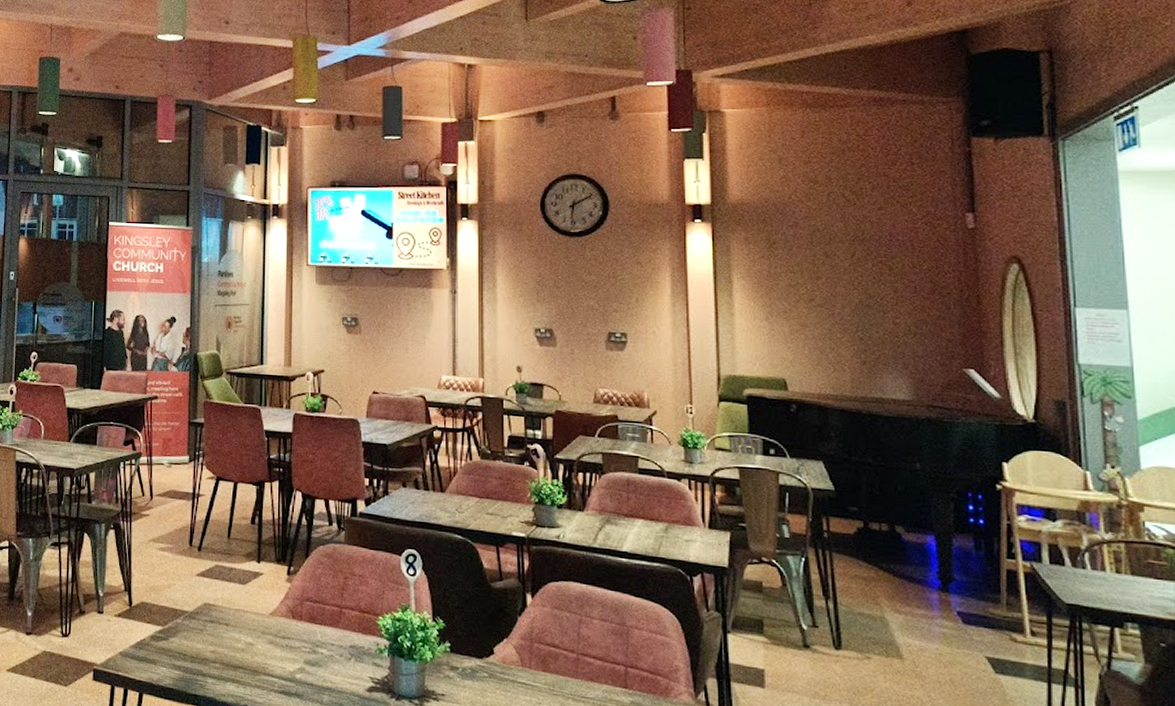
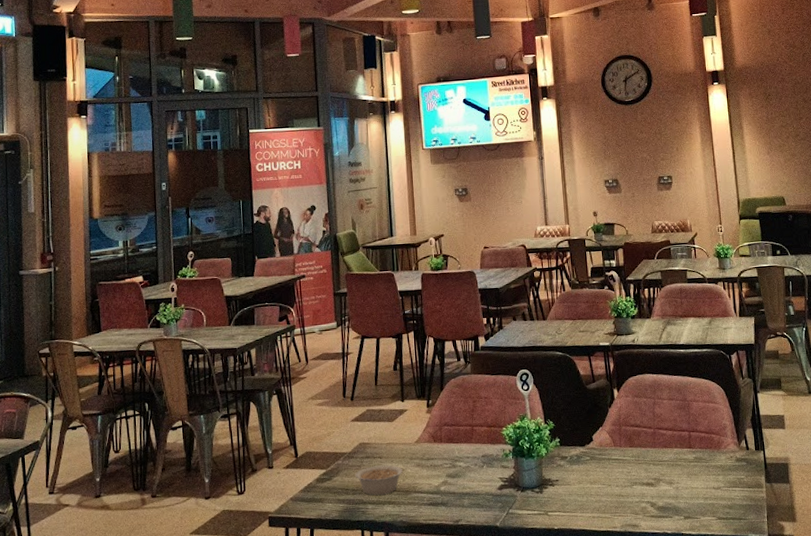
legume: none [195,633,252,670] -> present [354,465,403,496]

